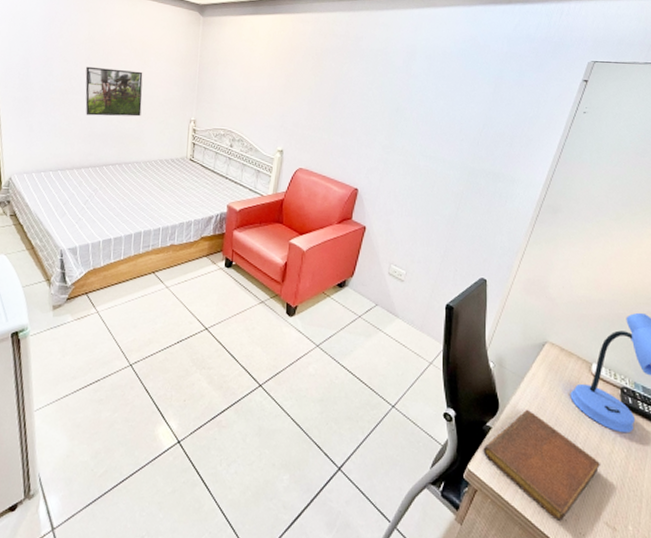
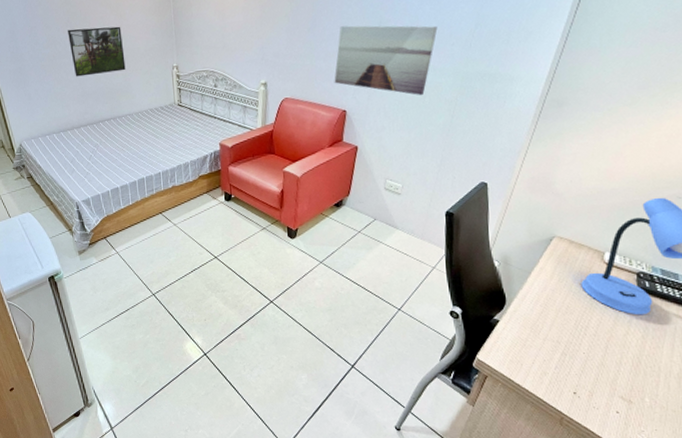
wall art: none [349,107,449,185] -> present [334,25,438,96]
notebook: present [483,409,600,521] -> none [491,301,614,397]

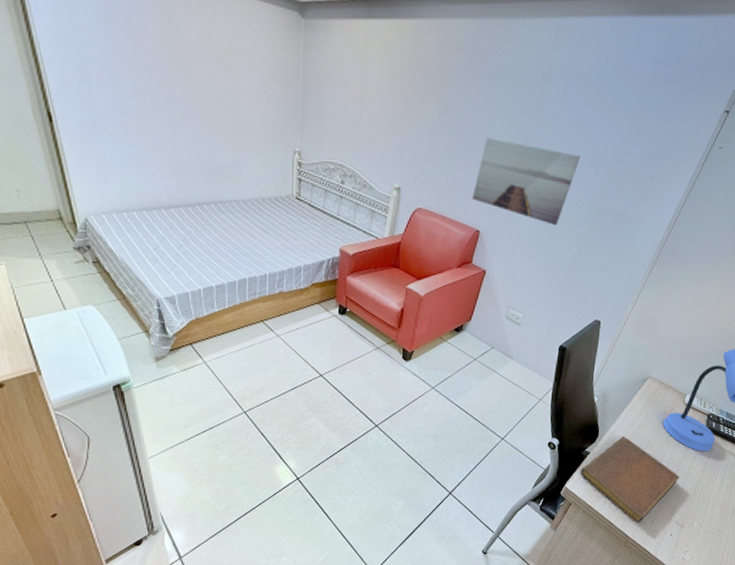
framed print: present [68,26,126,77] -> none [163,81,236,147]
notebook: none [491,301,614,397] -> present [580,436,679,523]

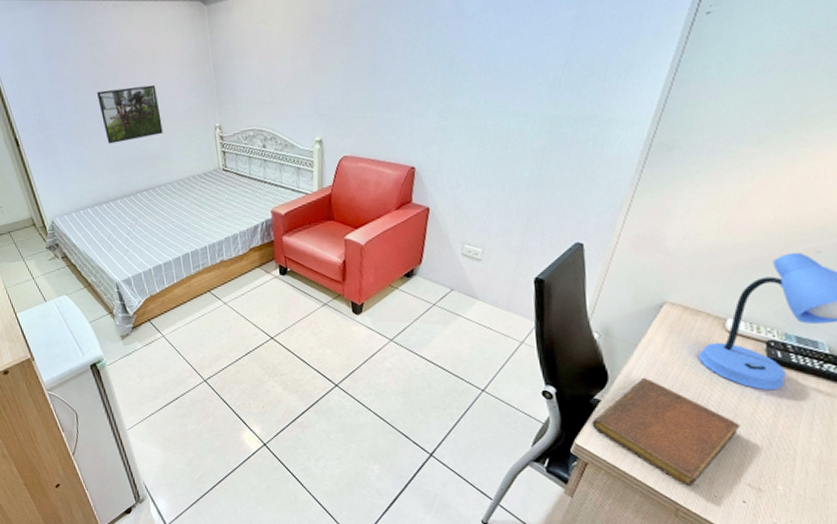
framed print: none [163,81,236,147] -> present [97,84,163,144]
wall art: present [472,138,581,226] -> none [399,63,520,147]

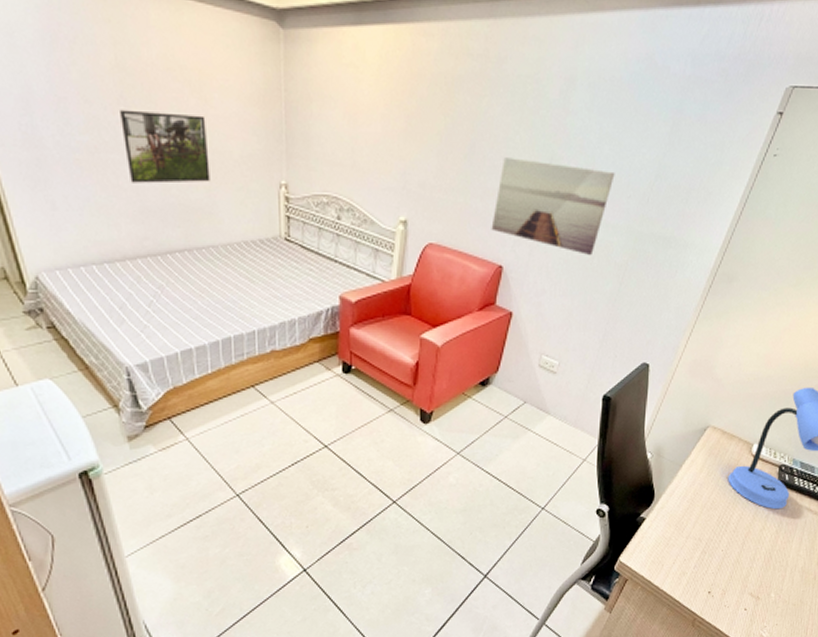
wall art: none [399,63,520,147] -> present [491,157,615,256]
notebook: present [591,377,740,486] -> none [635,496,751,597]

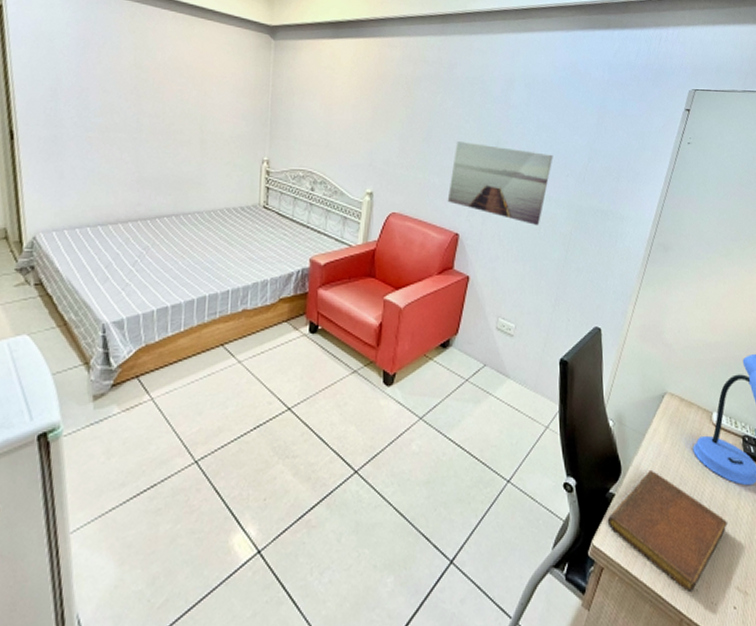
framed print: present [120,109,210,184] -> none [131,98,204,158]
notebook: none [635,496,751,597] -> present [607,469,727,592]

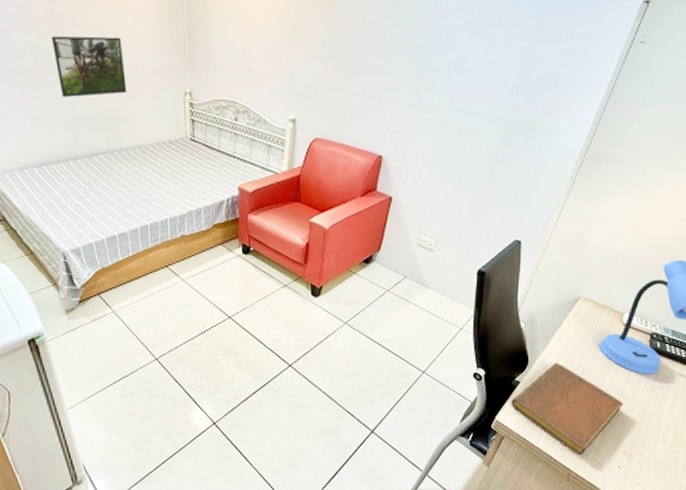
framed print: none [131,98,204,158] -> present [52,35,127,98]
wall art: present [447,141,553,226] -> none [371,58,485,144]

